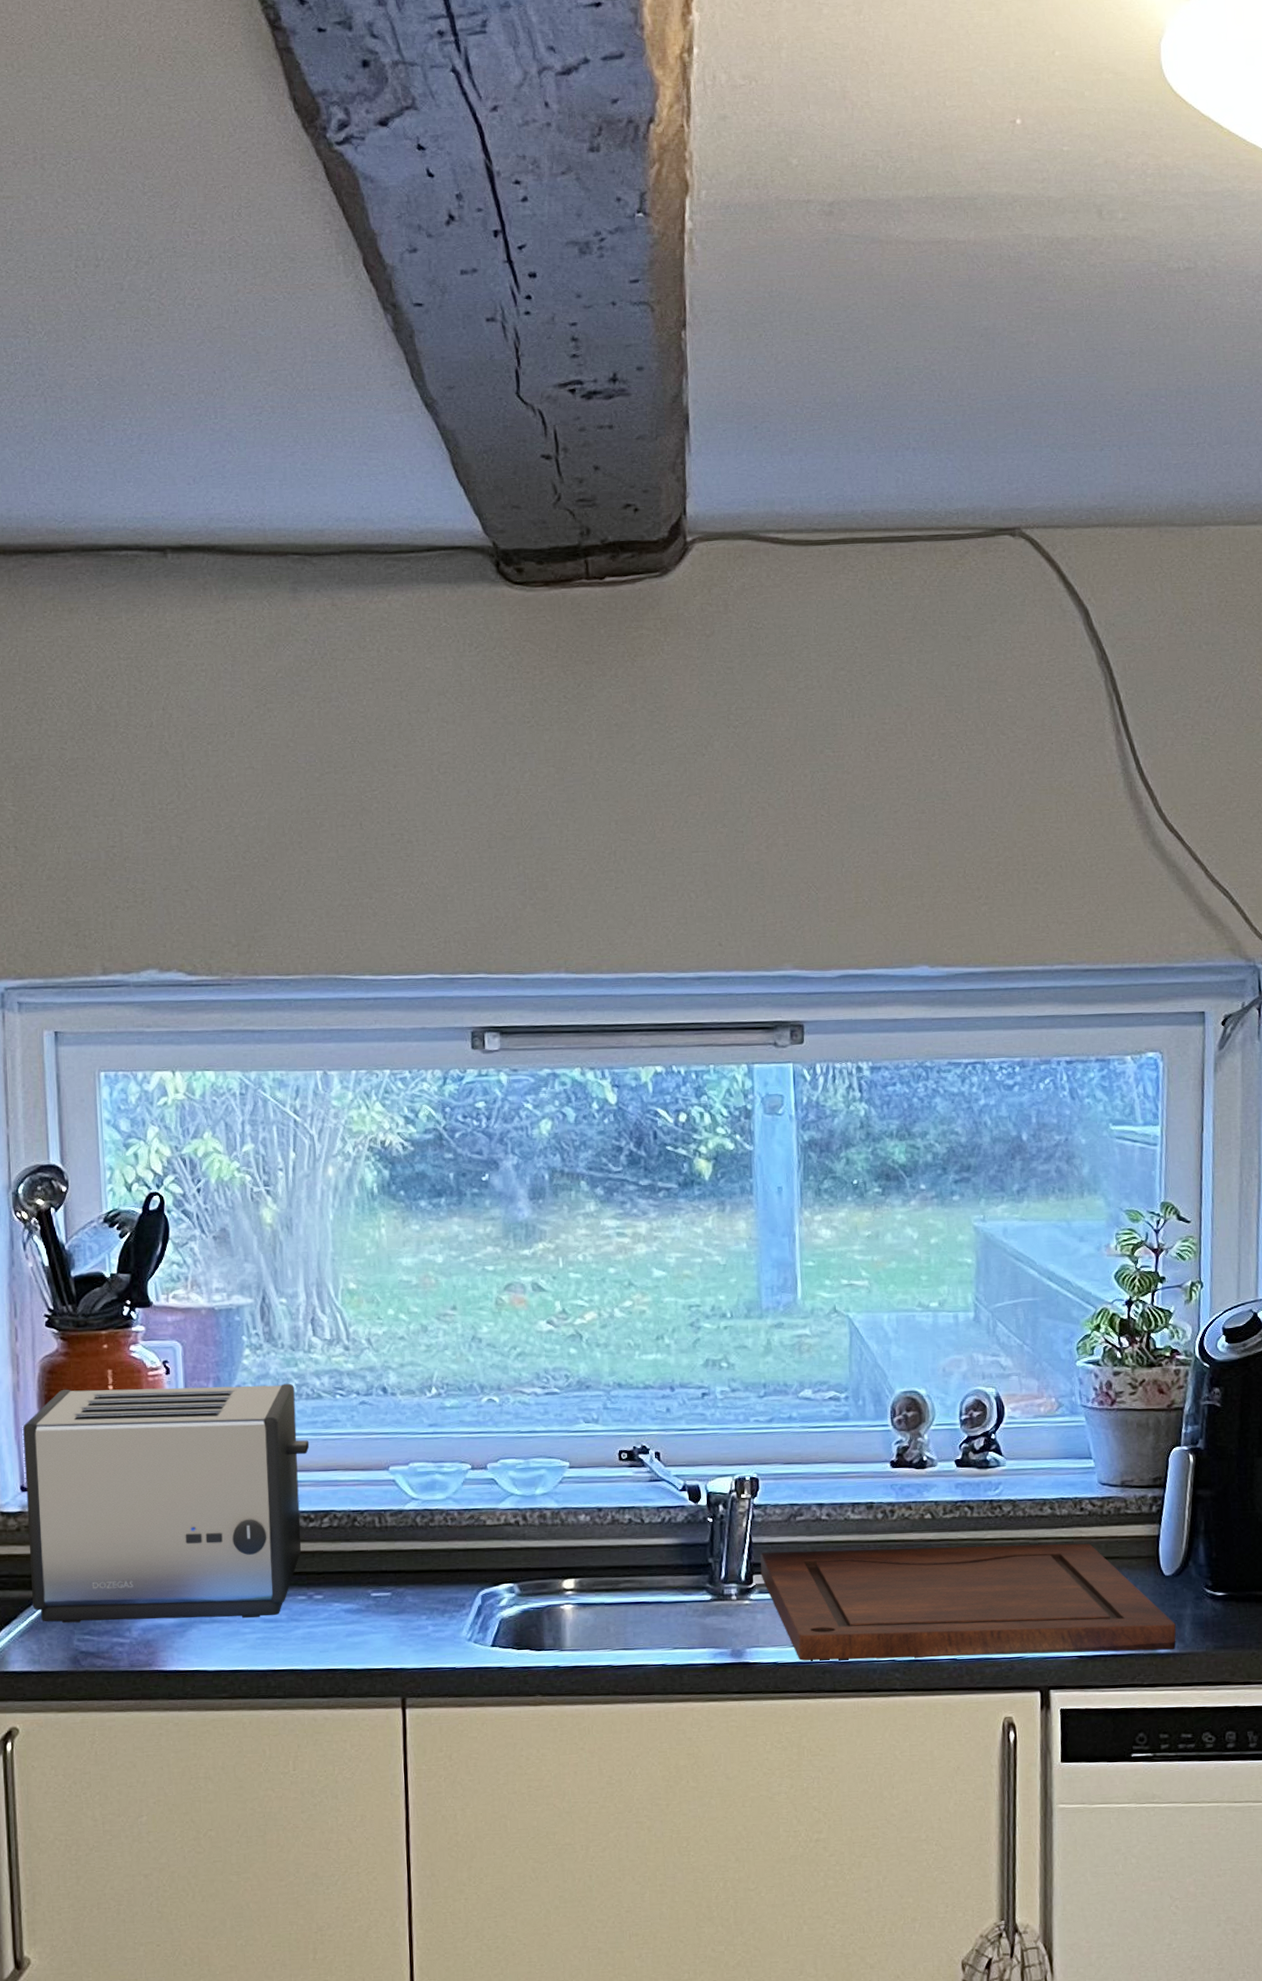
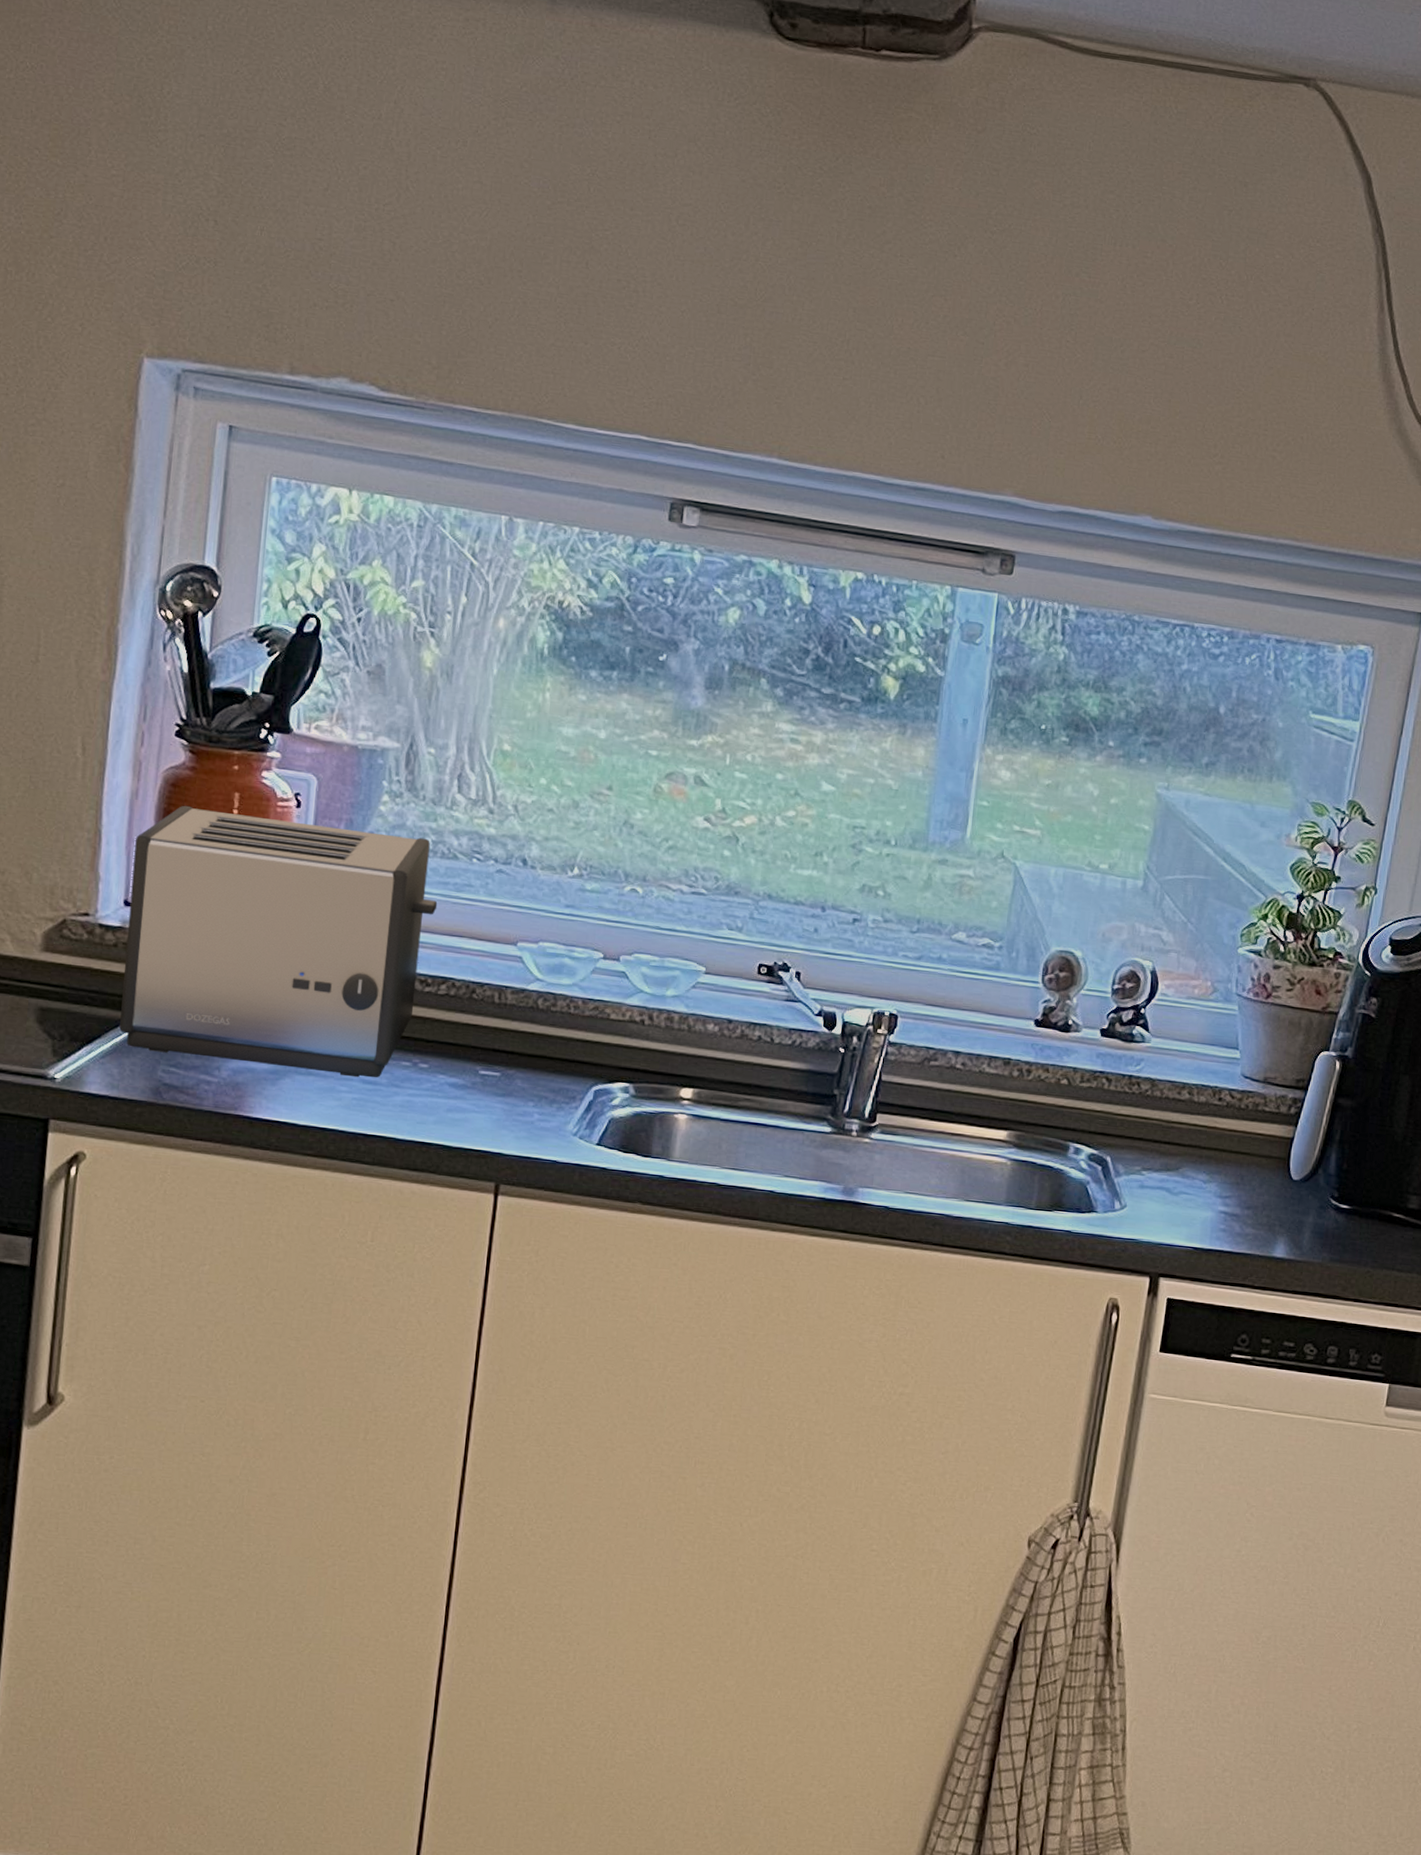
cutting board: present [760,1543,1176,1661] -> none [885,1092,1296,1256]

